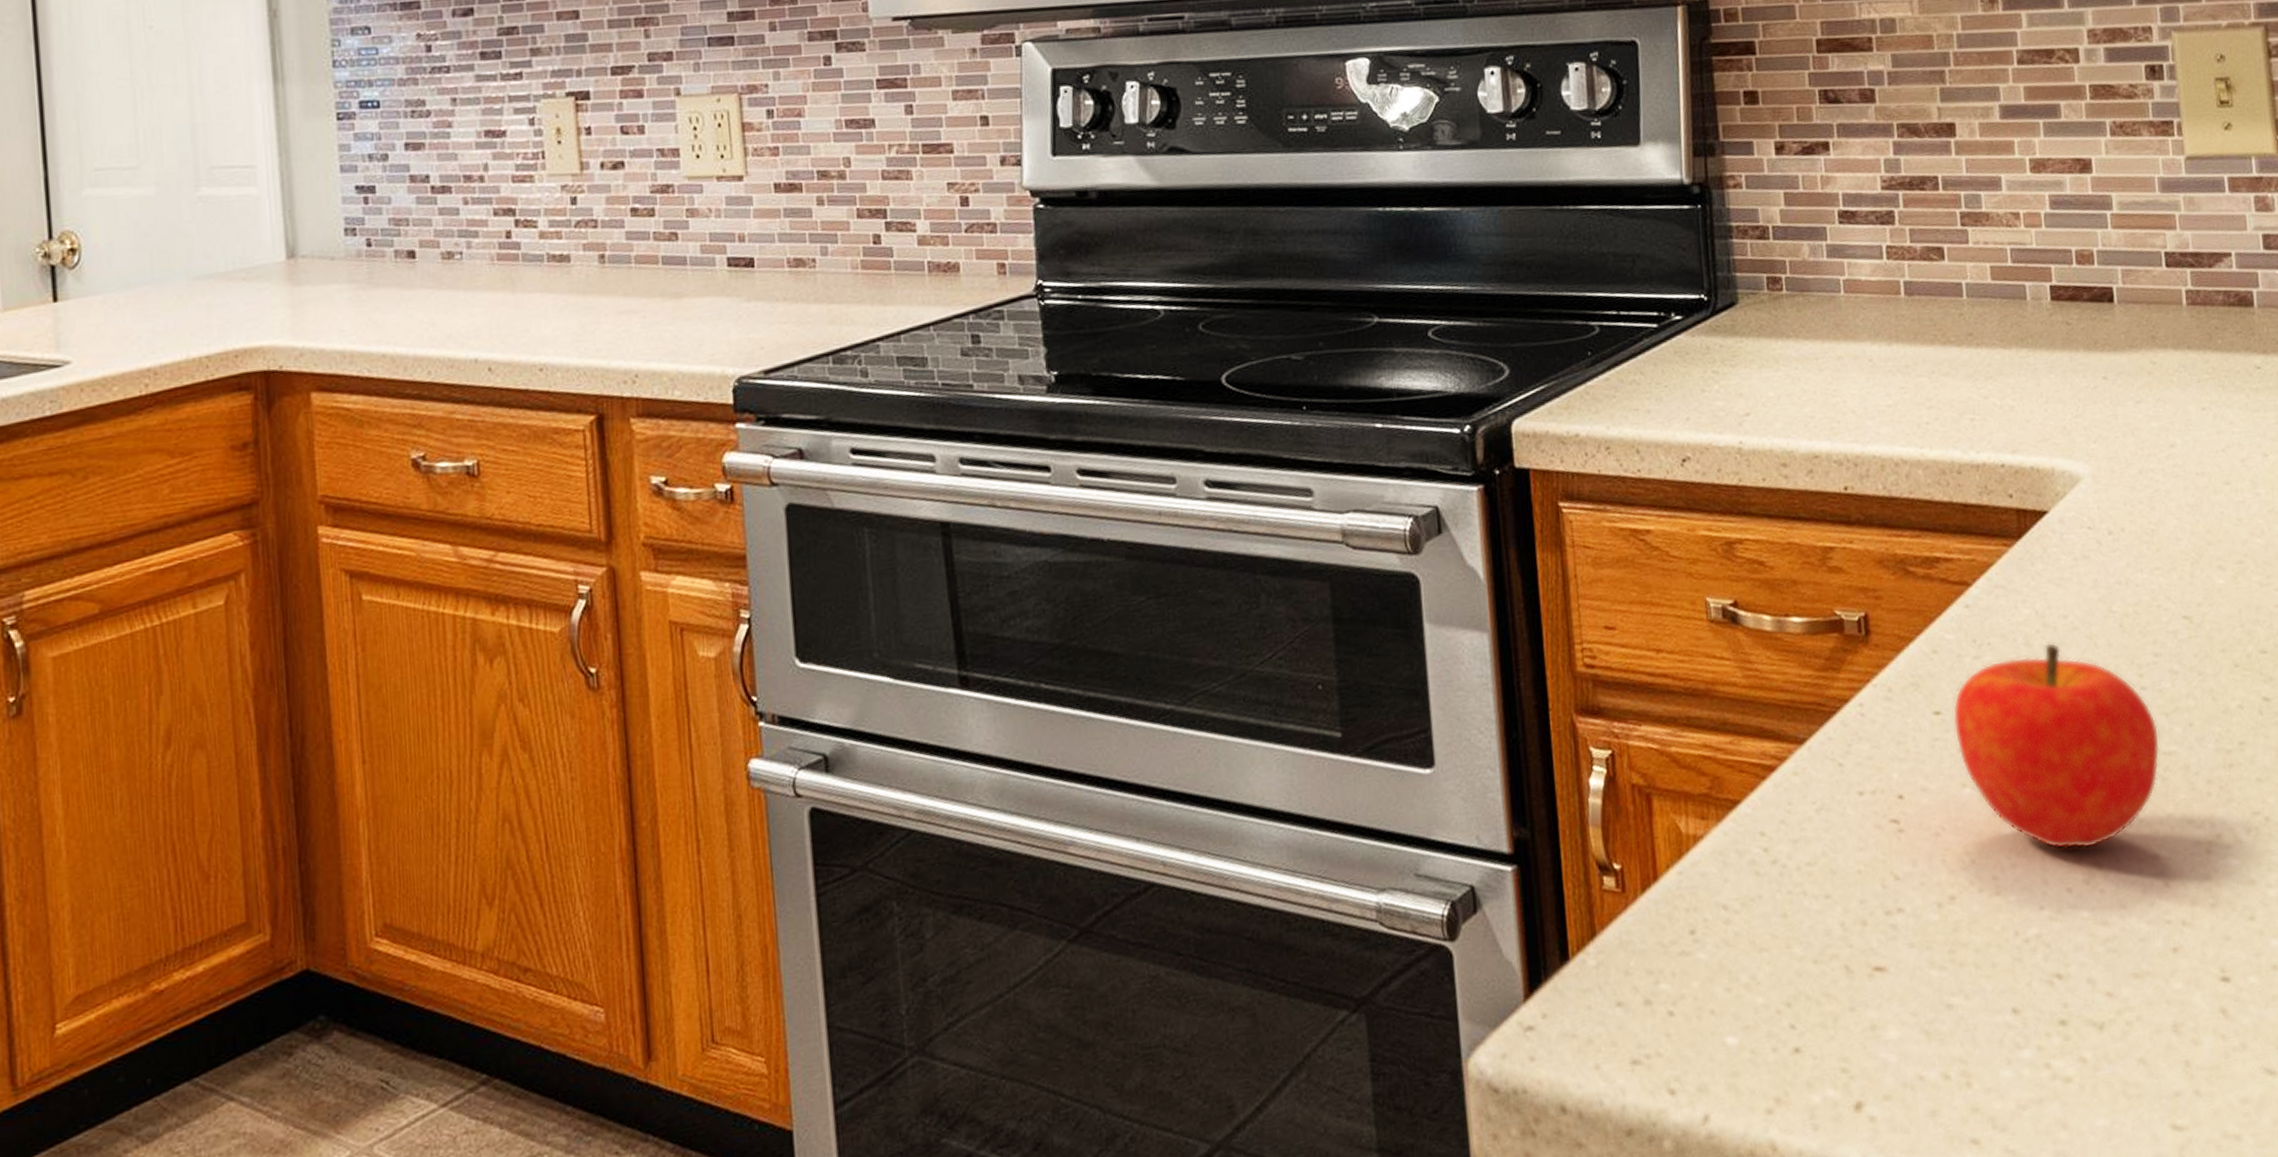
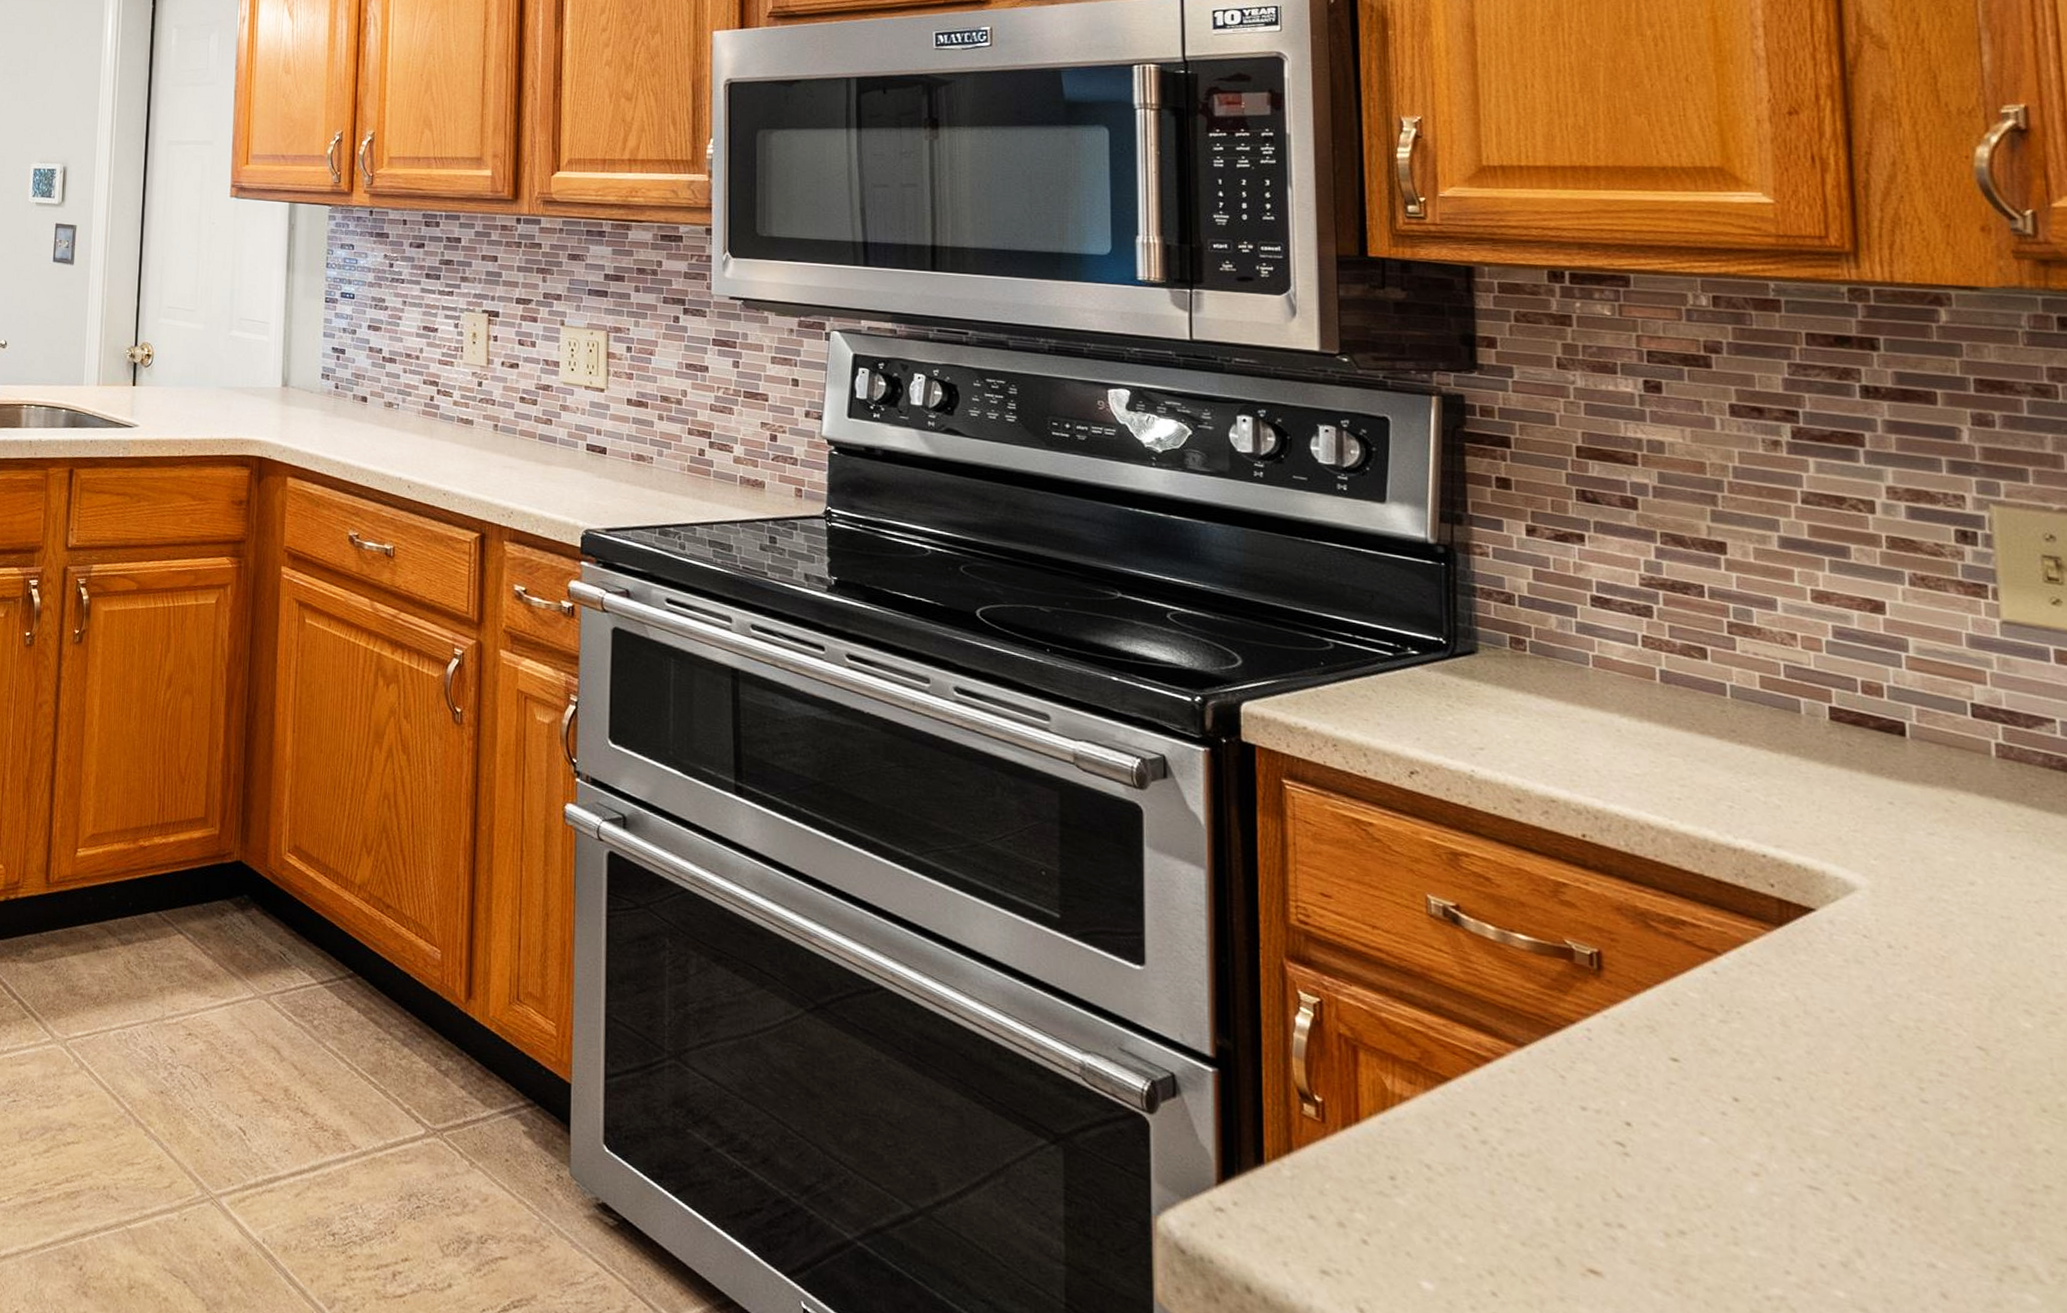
fruit: present [1952,642,2160,849] -> none [1692,1029,1943,1235]

